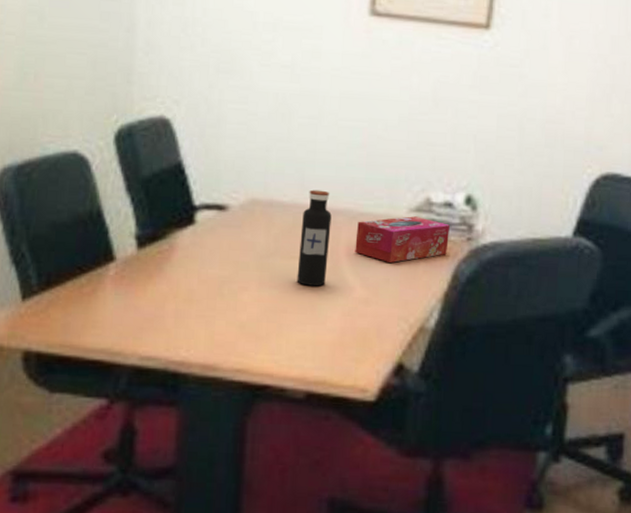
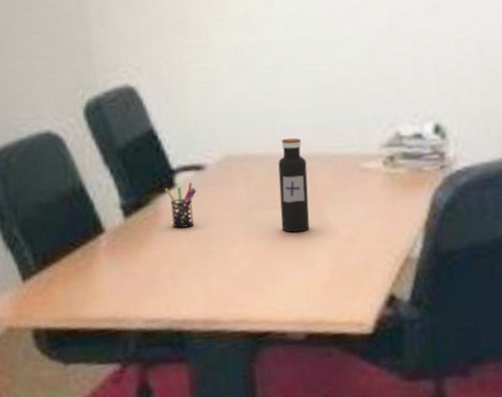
pen holder: none [184,220,216,267] -> present [165,181,197,228]
tissue box: present [355,216,450,263] -> none [332,151,423,200]

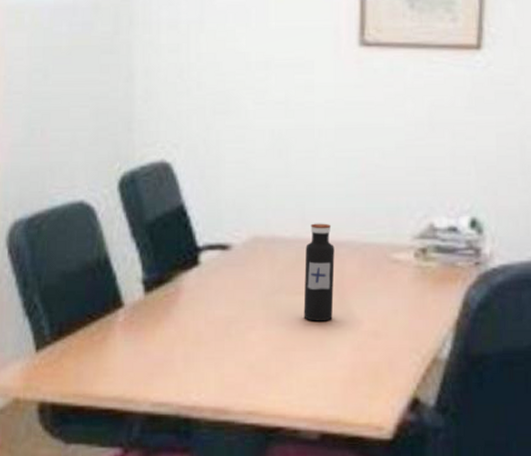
pen holder: present [165,181,197,228] -> none [189,261,220,308]

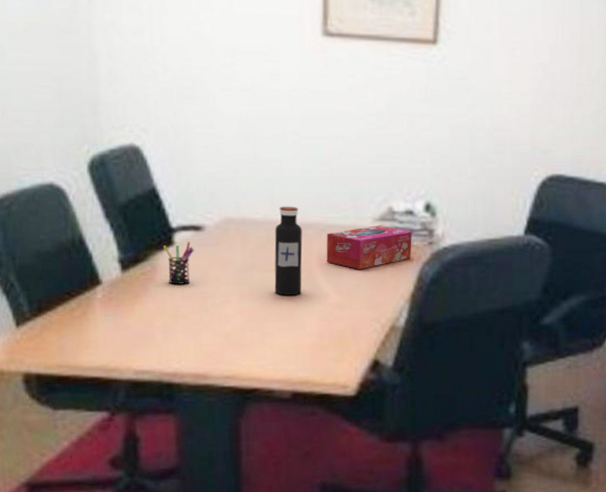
pen holder: none [189,261,220,308] -> present [164,241,194,285]
tissue box: none [360,244,456,293] -> present [326,225,412,269]

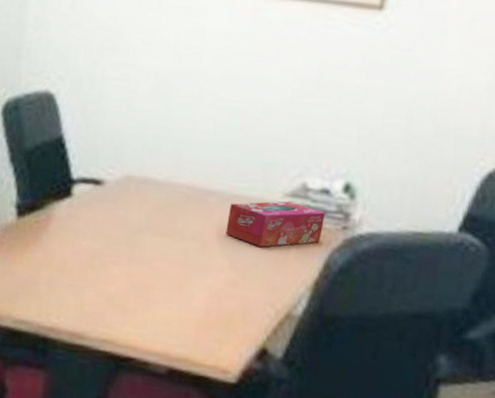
pen holder: present [164,241,194,285] -> none [61,194,91,239]
water bottle: present [274,206,303,296] -> none [166,169,205,265]

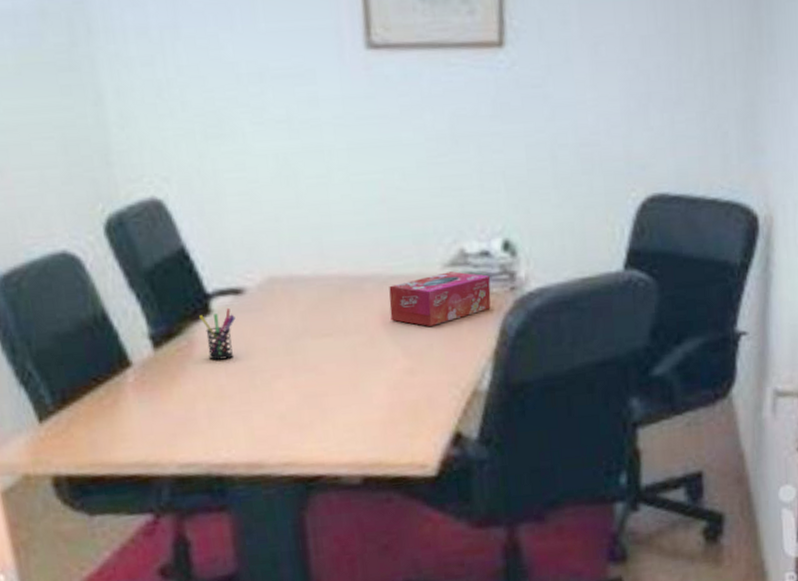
pen holder: none [61,194,91,239] -> present [200,307,236,360]

